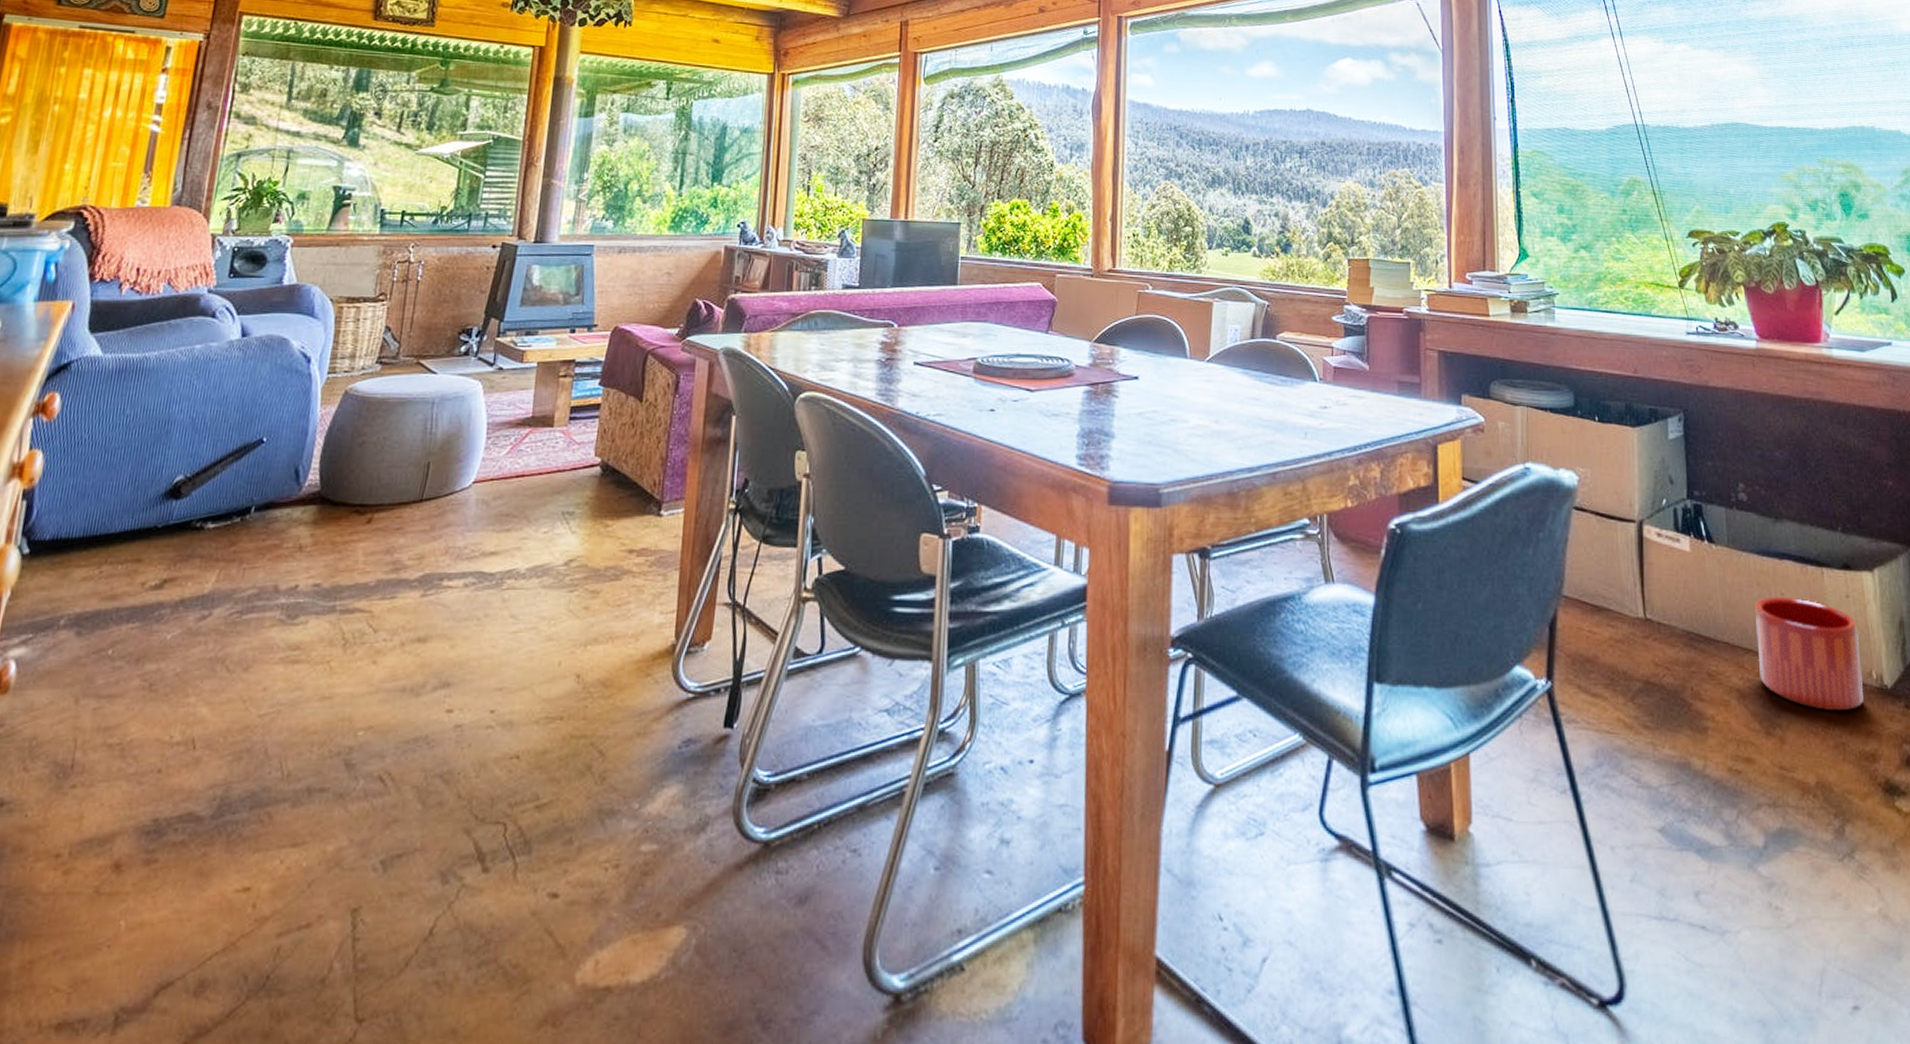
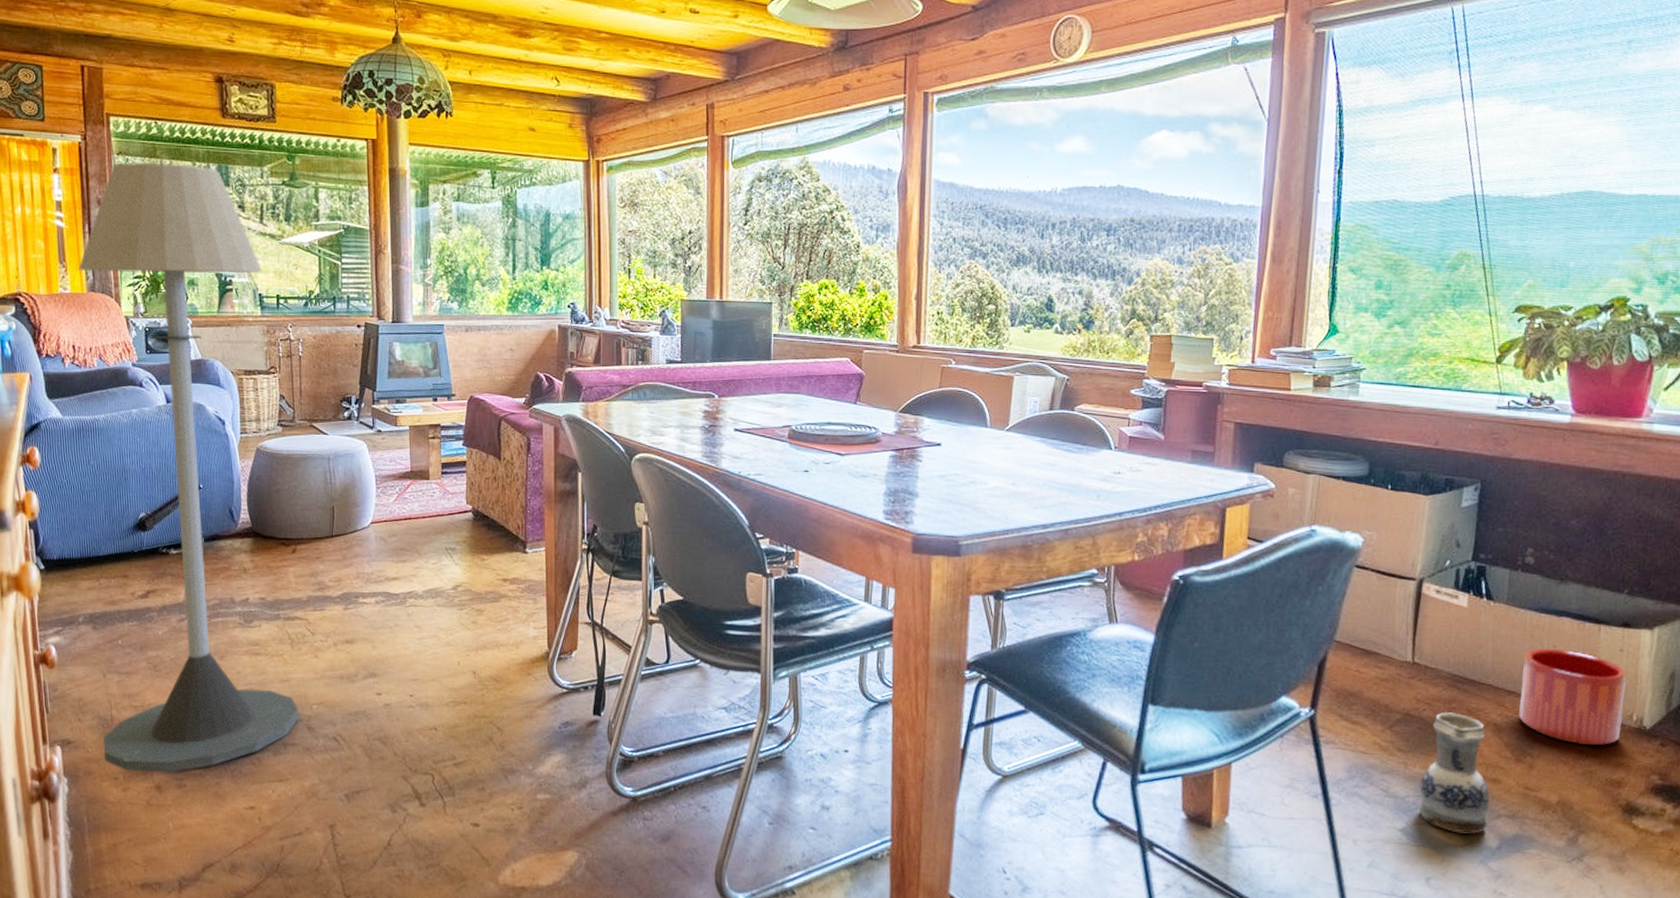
floor lamp: none [46,63,391,843] -> present [78,162,299,773]
ceramic jug: none [1672,676,1749,830] -> present [1419,711,1490,834]

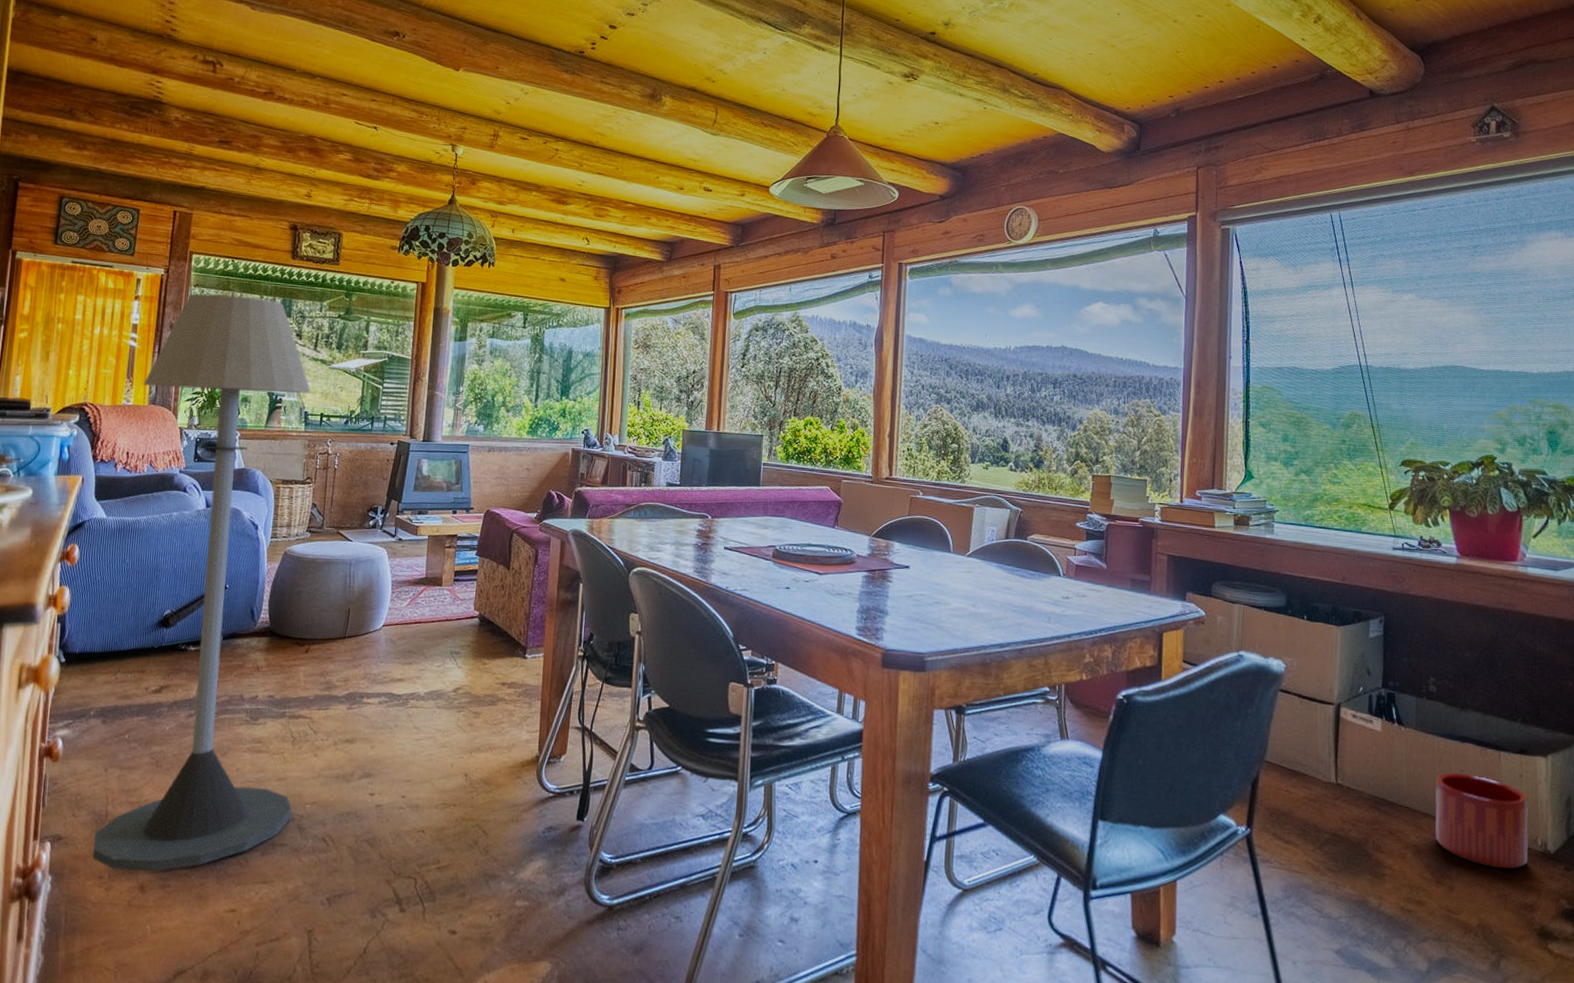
ceramic jug: present [1419,711,1490,834] -> none [1351,832,1417,956]

